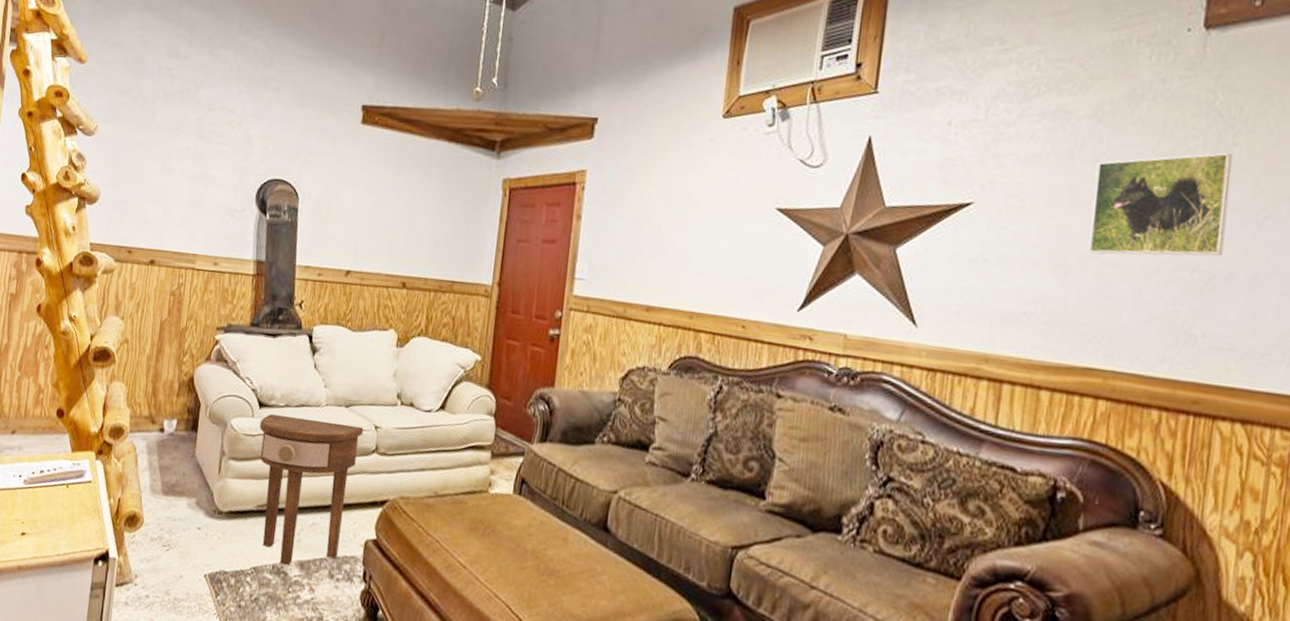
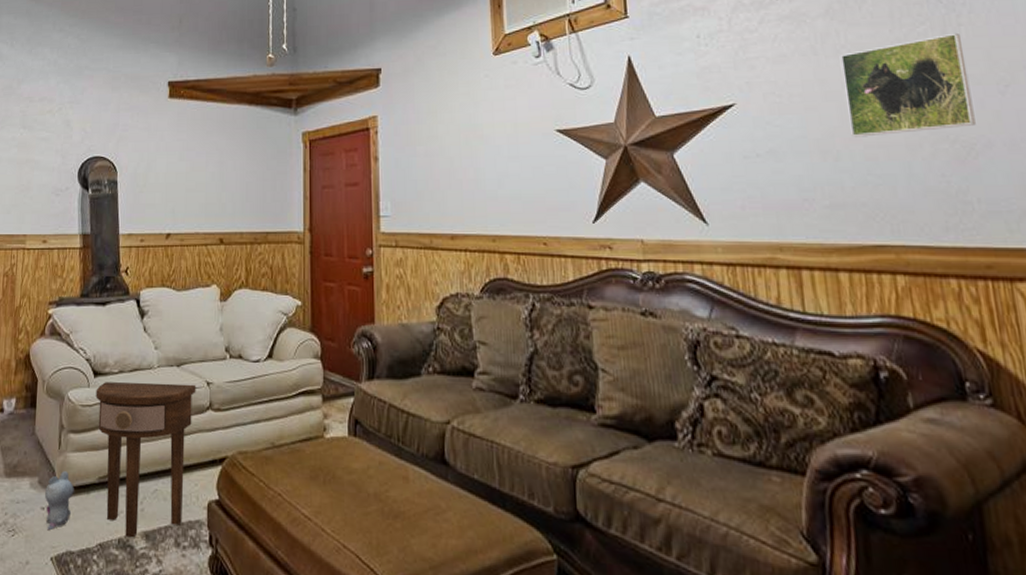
plush toy: none [202,495,232,549] -> present [45,471,74,530]

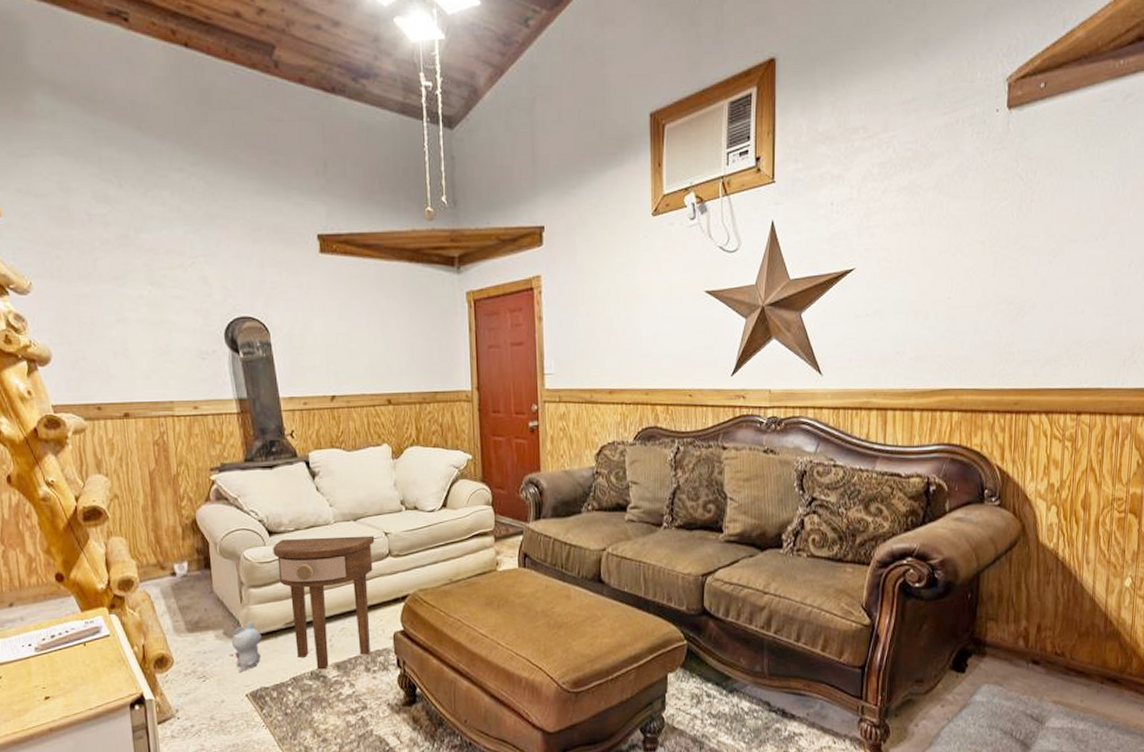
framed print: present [839,32,976,137] -> none [939,208,1031,299]

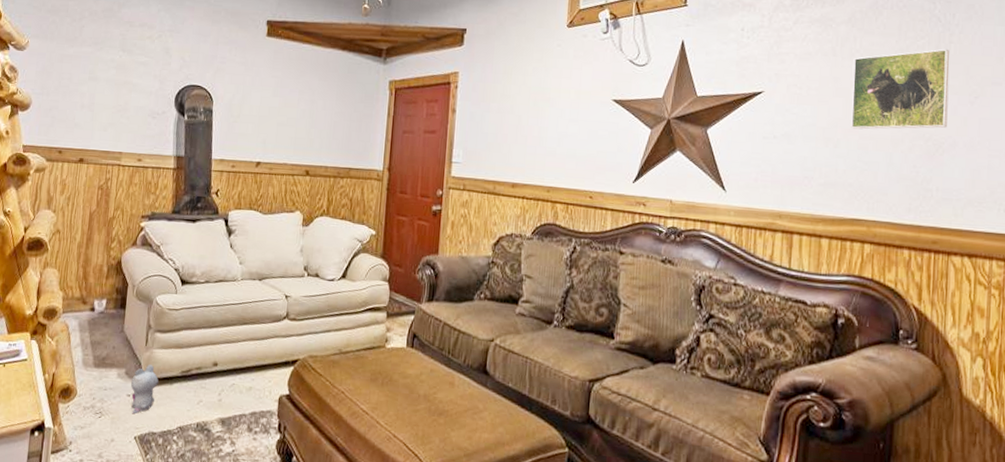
side table: present [272,535,375,670] -> none [182,290,276,423]
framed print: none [939,208,1031,299] -> present [851,48,950,130]

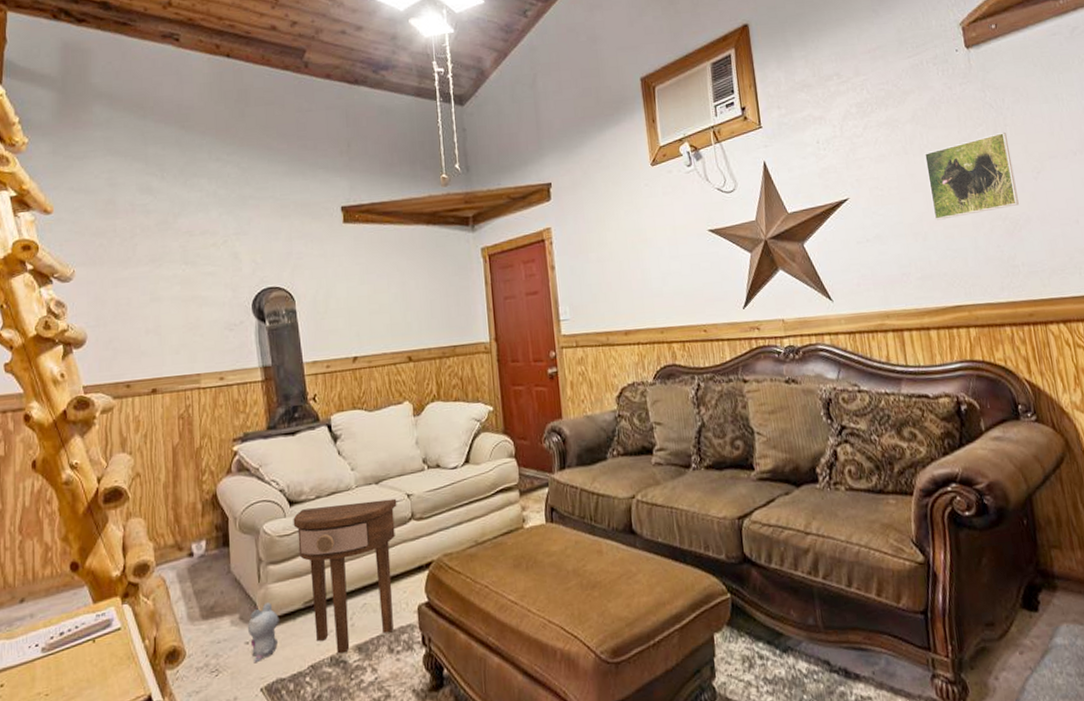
side table: none [182,290,276,423] -> present [293,498,397,654]

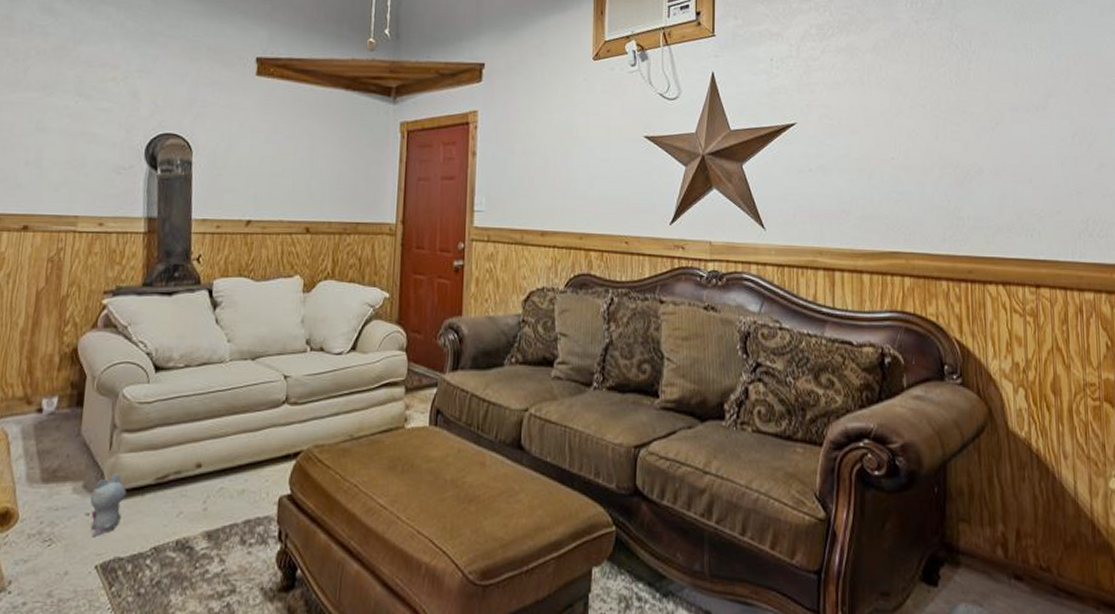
side table: present [293,498,397,654] -> none [156,376,272,539]
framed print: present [923,132,1019,220] -> none [880,75,972,159]

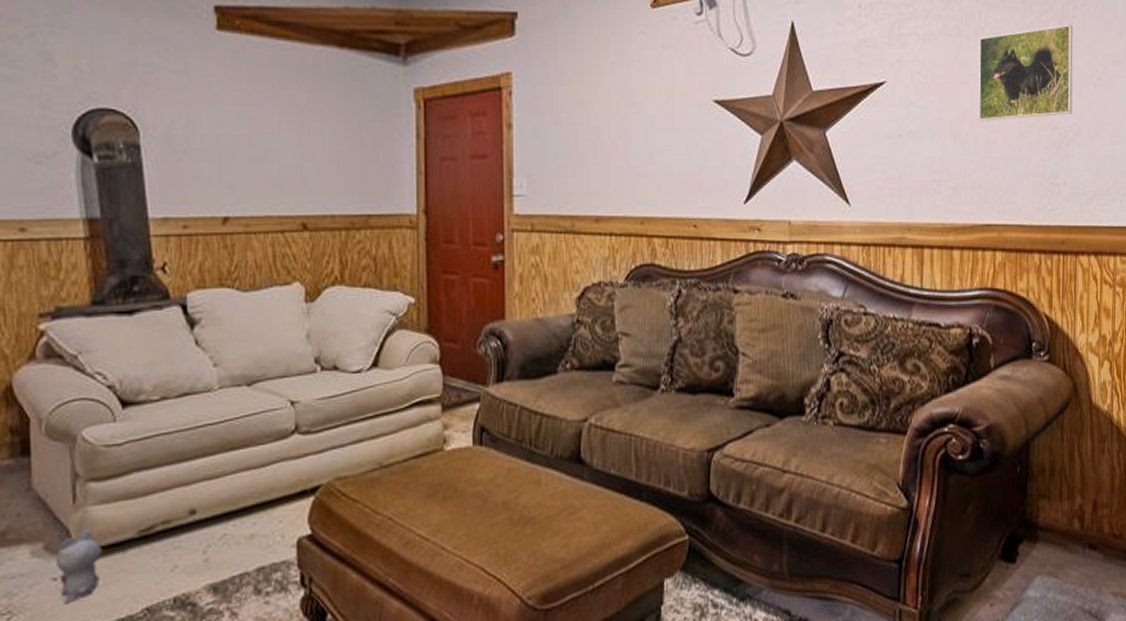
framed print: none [880,75,972,159] -> present [978,24,1073,121]

